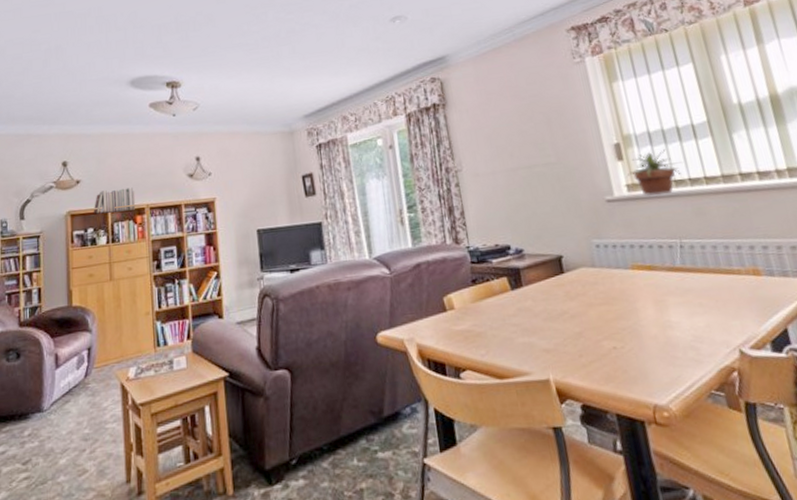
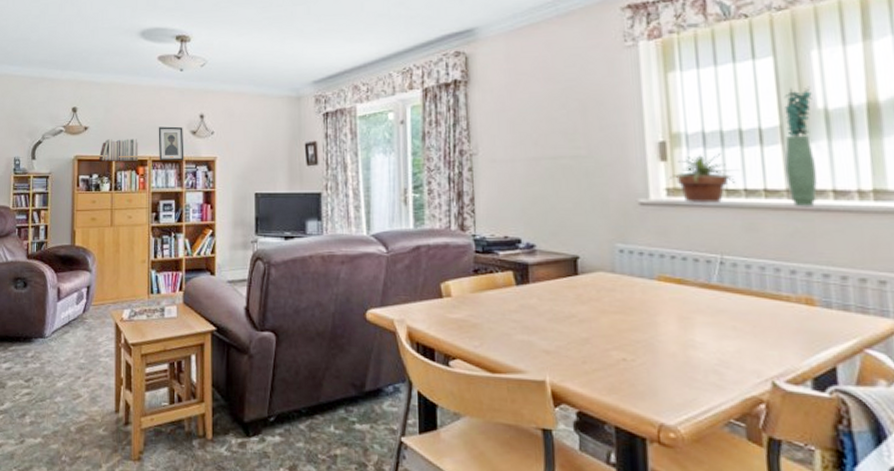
picture frame: none [154,171,183,208] -> present [158,126,184,162]
vase: none [706,85,746,190] -> present [784,86,819,207]

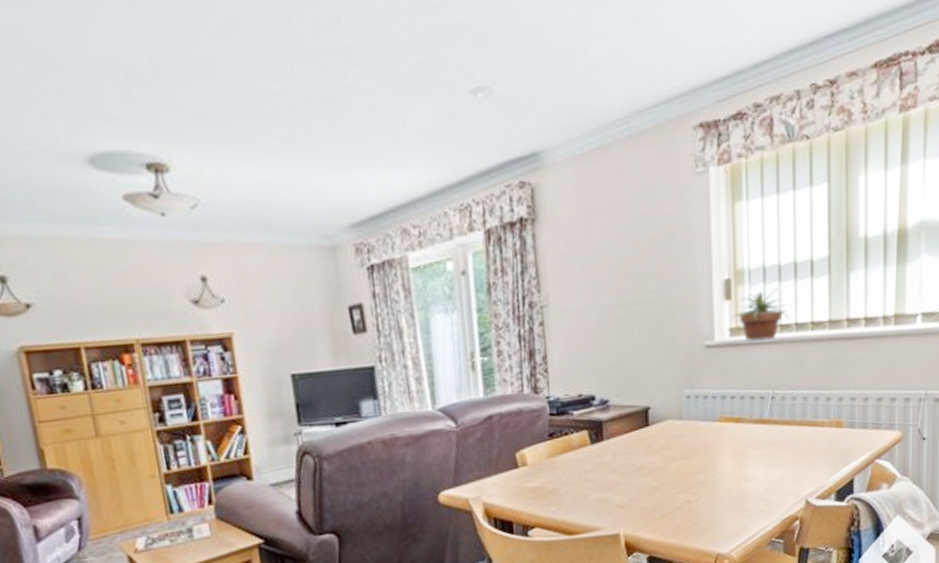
books: present [98,138,139,162] -> none [57,315,121,352]
picture frame: present [158,126,184,162] -> none [141,295,188,344]
vase: present [784,86,819,207] -> none [829,214,856,337]

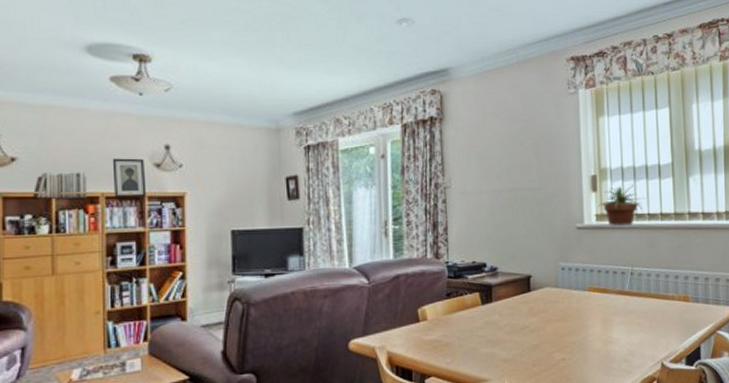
books: none [57,315,121,352] -> present [32,172,88,200]
picture frame: none [141,295,188,344] -> present [112,158,147,198]

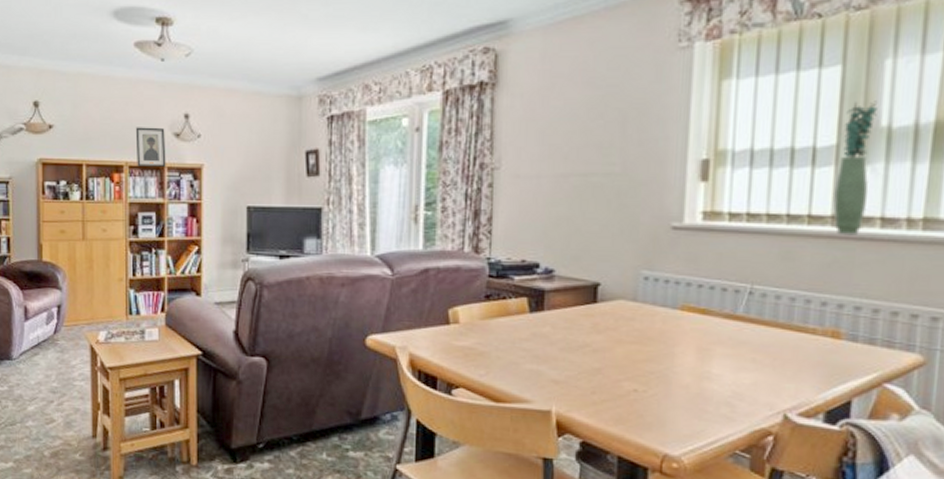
books: present [32,172,88,200] -> none [66,140,114,168]
potted plant: present [598,185,646,227] -> none [708,174,786,230]
vase: none [674,132,694,227] -> present [833,100,878,236]

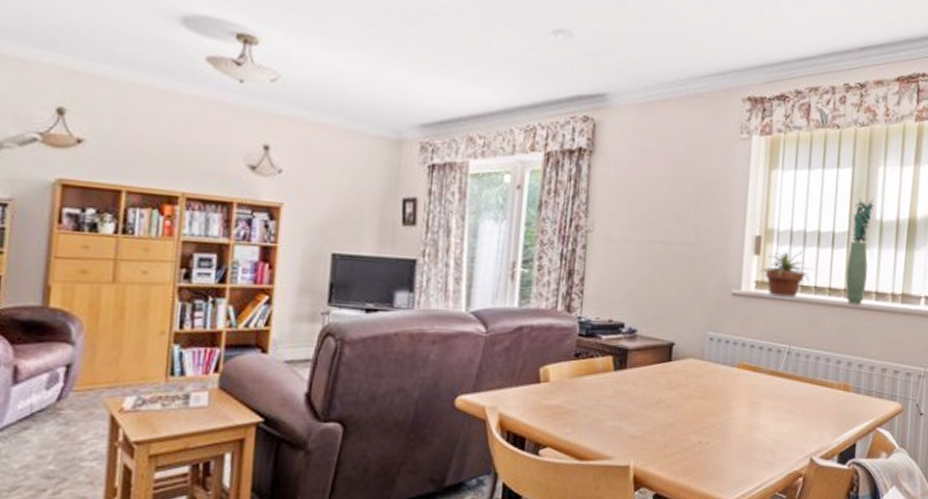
picture frame: present [135,127,166,168] -> none [197,153,238,204]
potted plant: none [708,174,786,230] -> present [760,252,814,298]

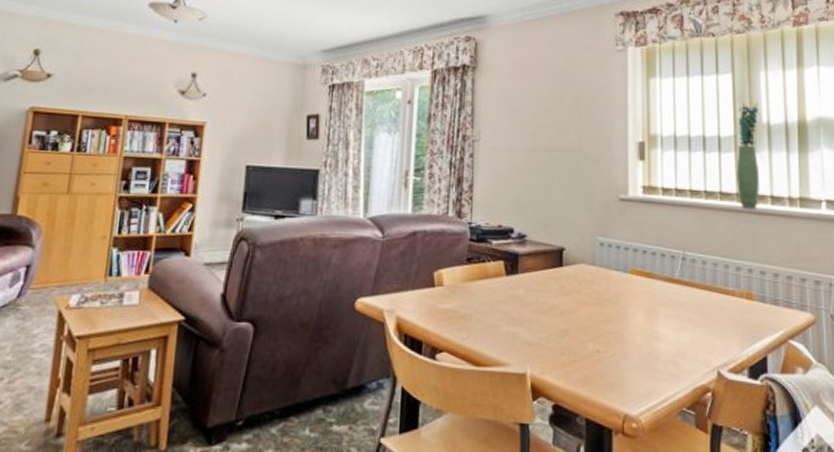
potted plant: present [760,252,814,298] -> none [646,156,702,203]

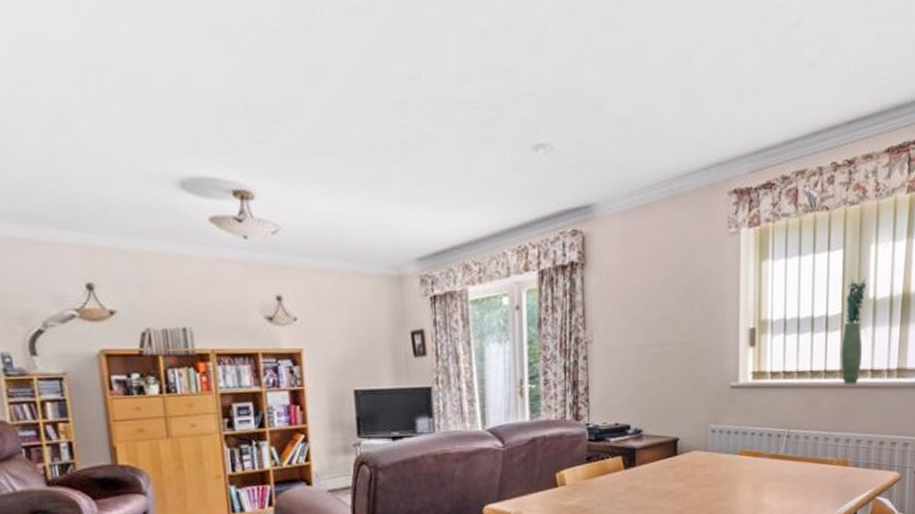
books: none [60,91,115,120] -> present [137,326,197,357]

